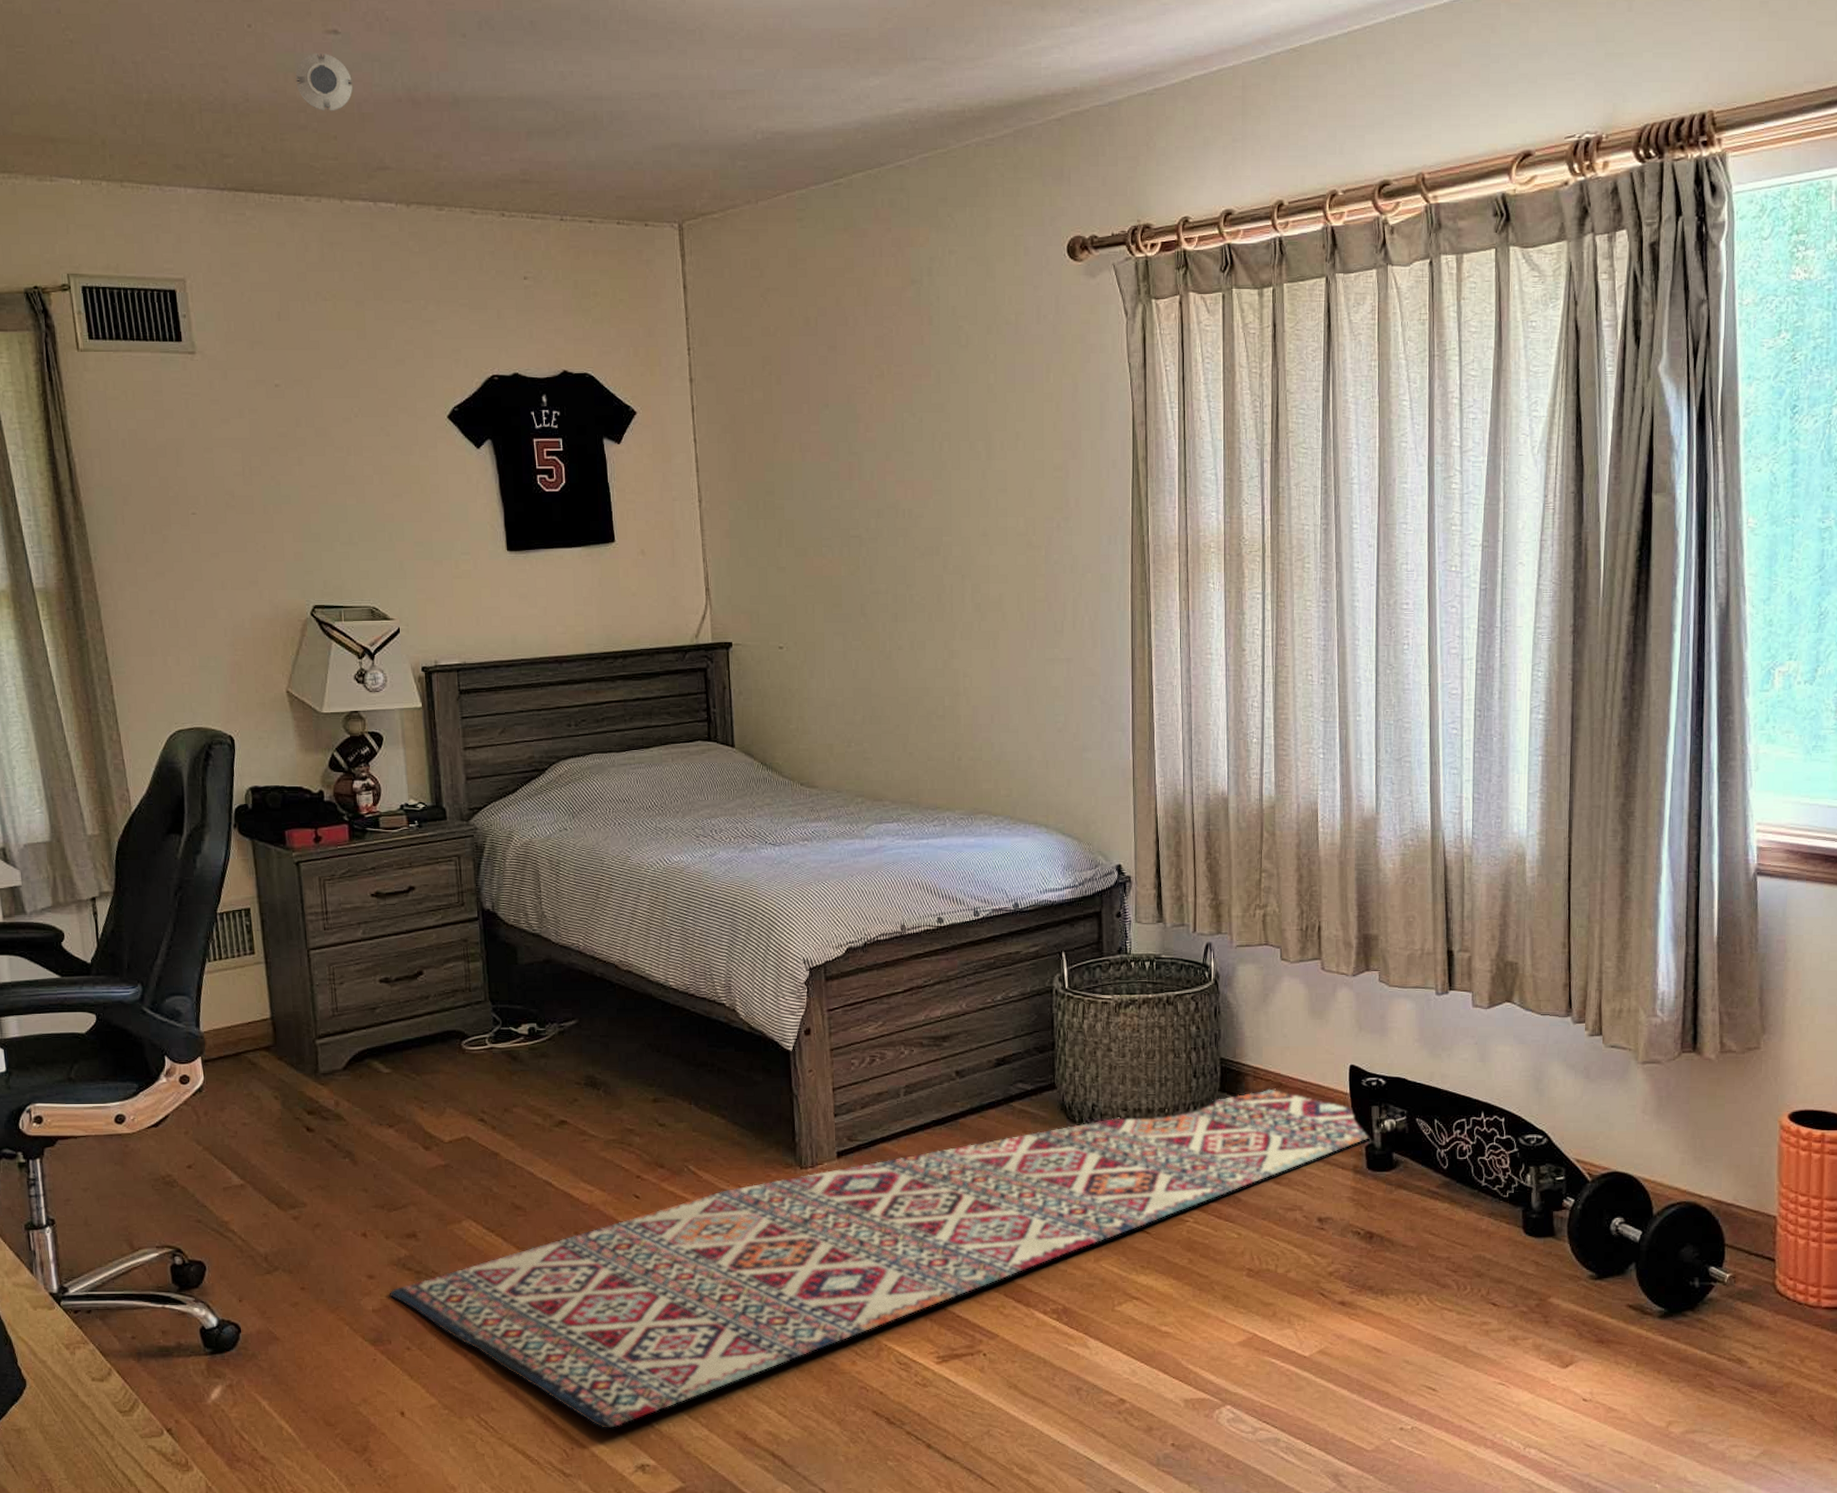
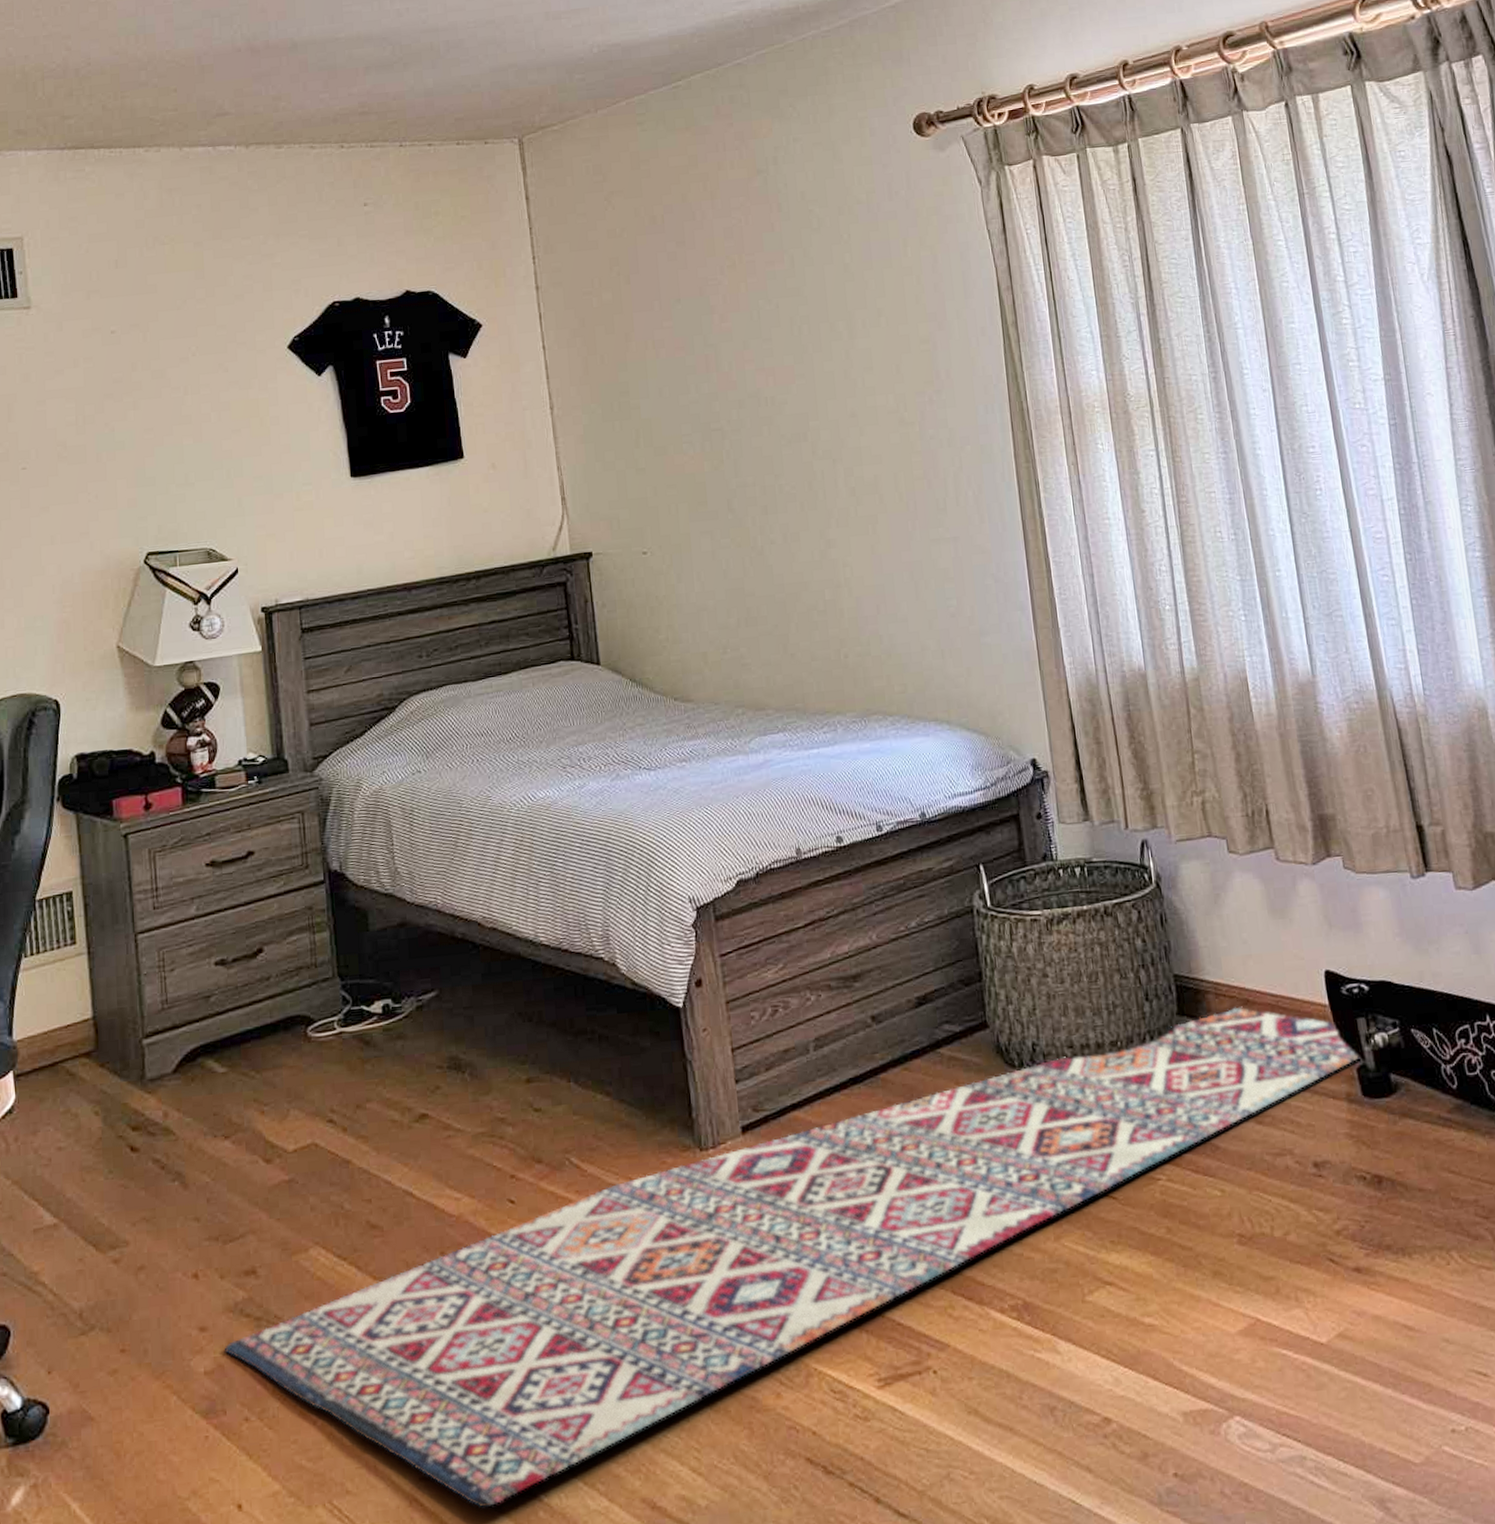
smoke detector: present [295,54,353,111] -> none [137,15,193,68]

